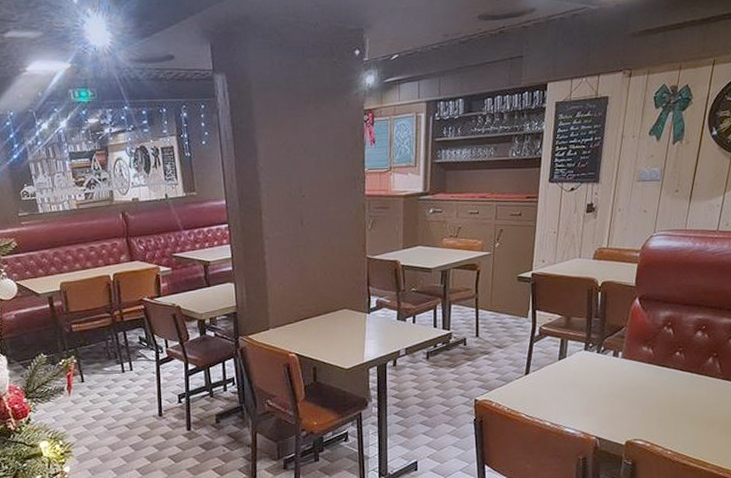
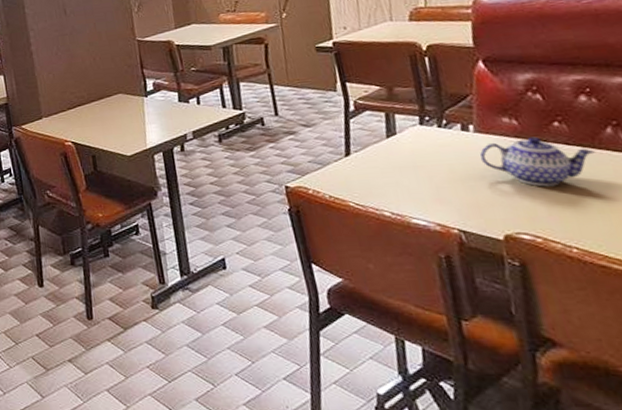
teapot: none [621,363,698,404] -> present [479,136,595,187]

